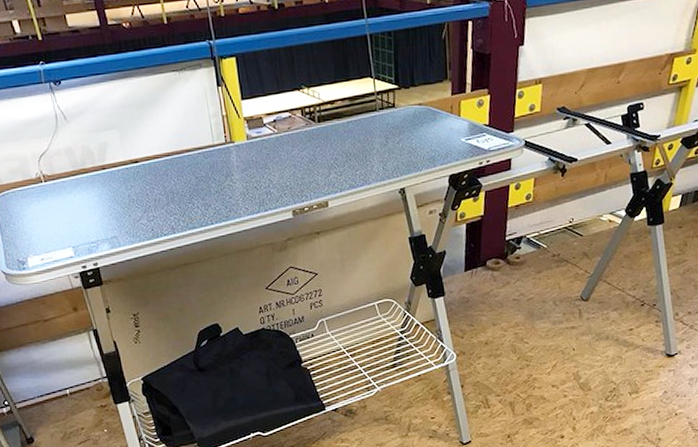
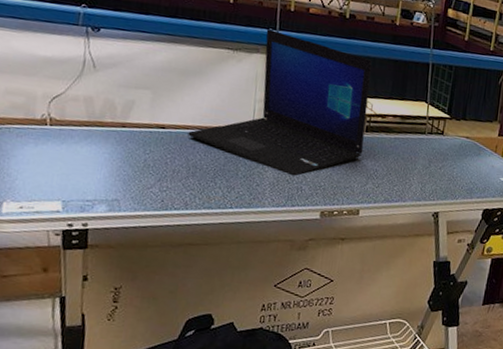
laptop: none [159,41,320,182] -> present [188,29,372,176]

